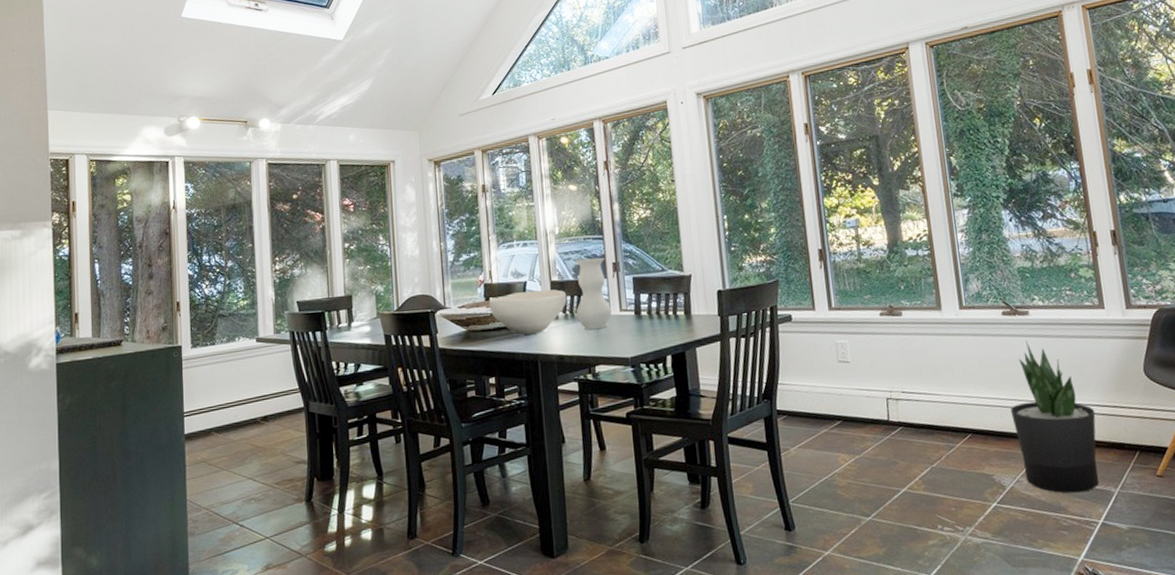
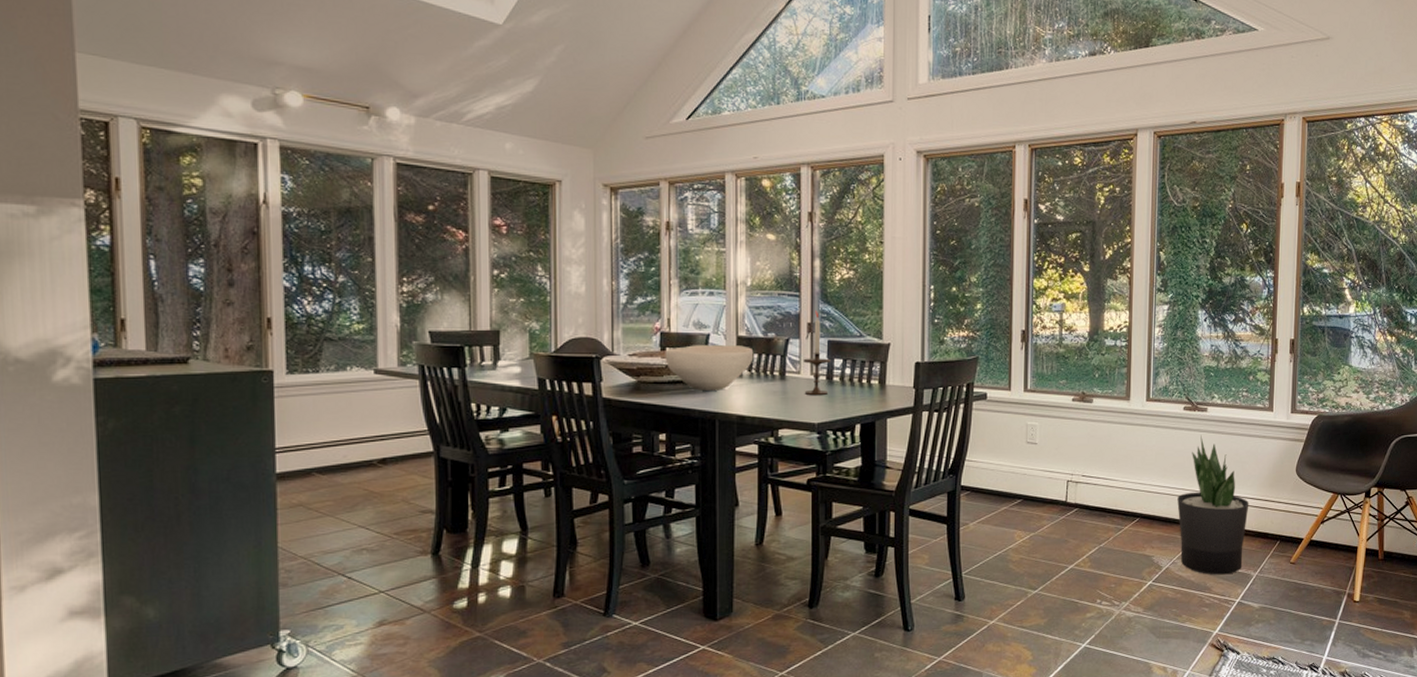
vase: present [575,257,612,330] -> none [762,315,801,392]
candlestick: none [611,251,638,332] -> present [803,311,830,396]

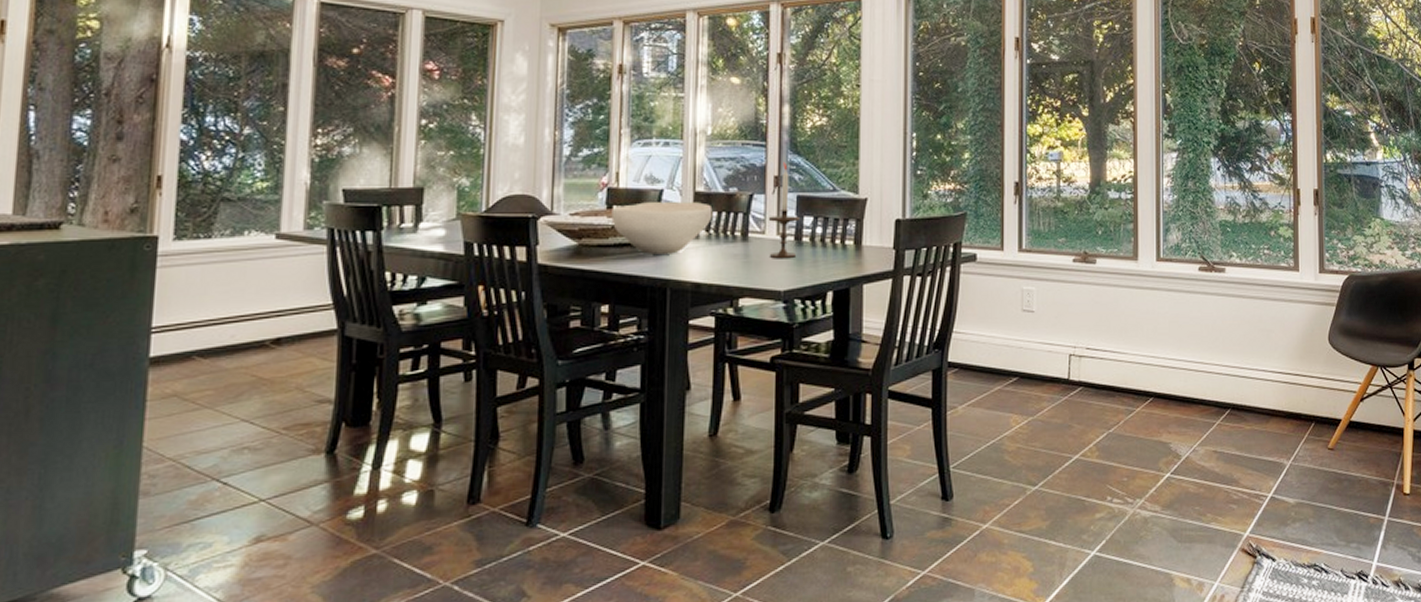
planter: present [1177,435,1249,575] -> none [1196,299,1278,465]

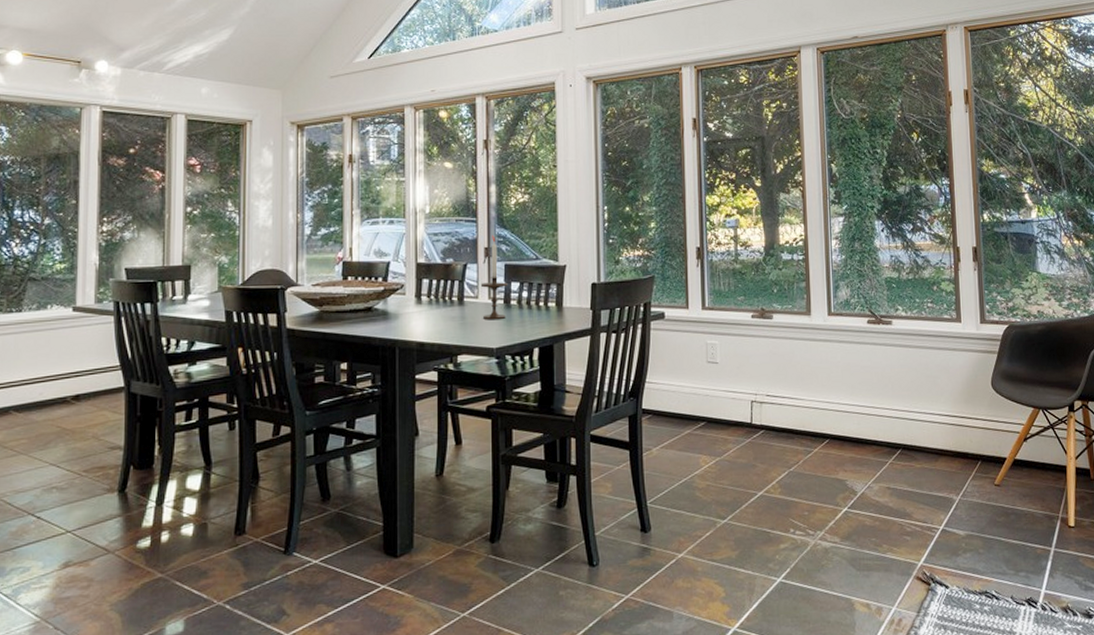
bowl: present [611,202,713,254] -> none [347,272,433,318]

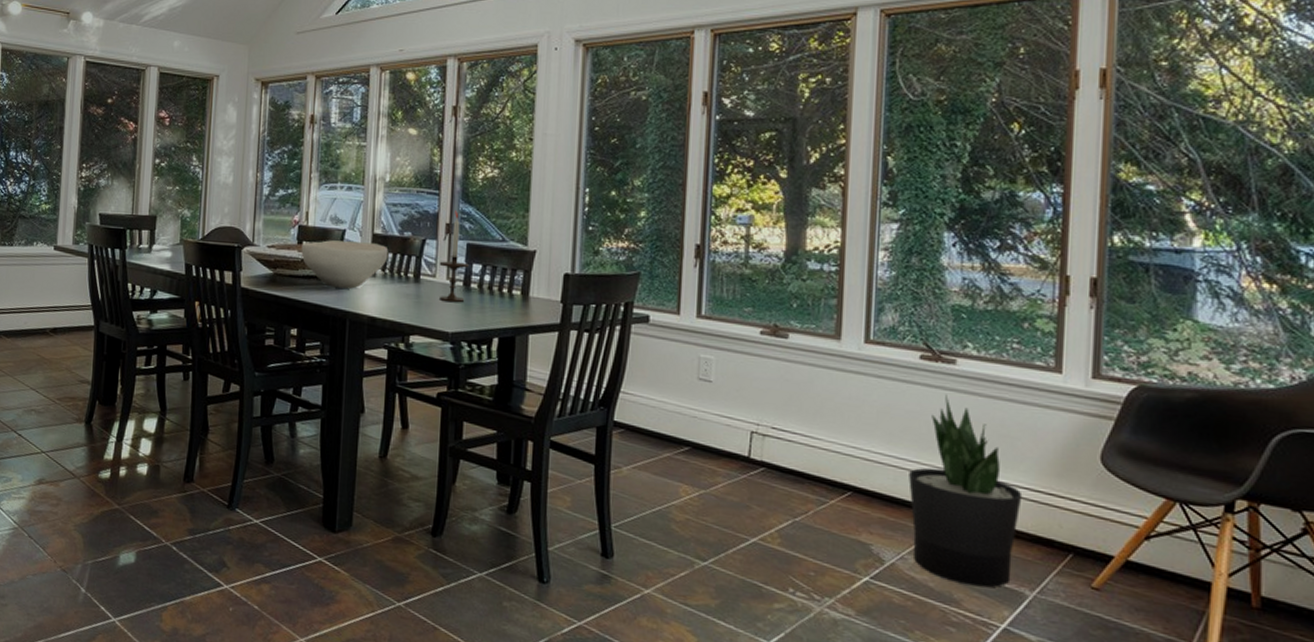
bowl: none [347,272,433,318] -> present [301,240,389,289]
planter: none [868,349,945,500] -> present [909,394,1023,588]

